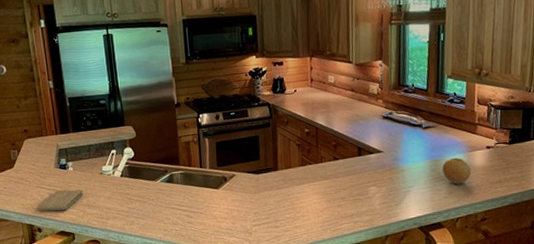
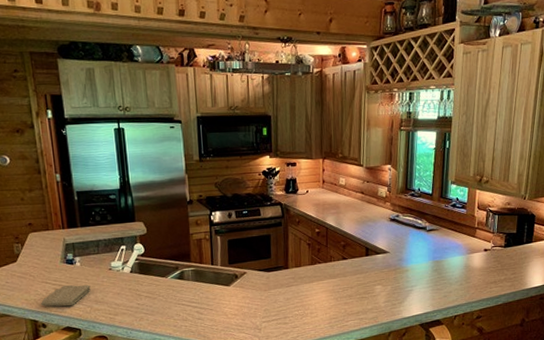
fruit: present [442,157,472,185] -> none [443,259,470,284]

